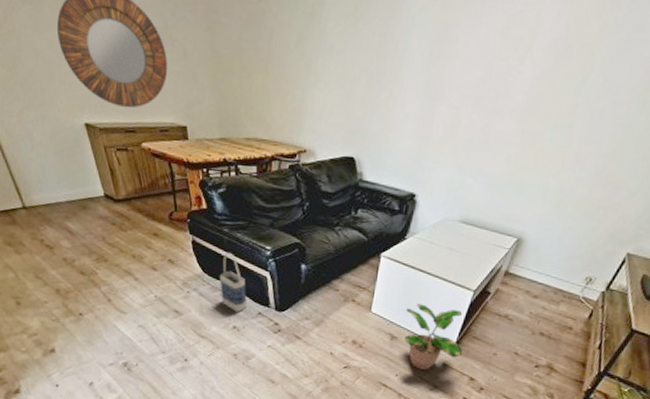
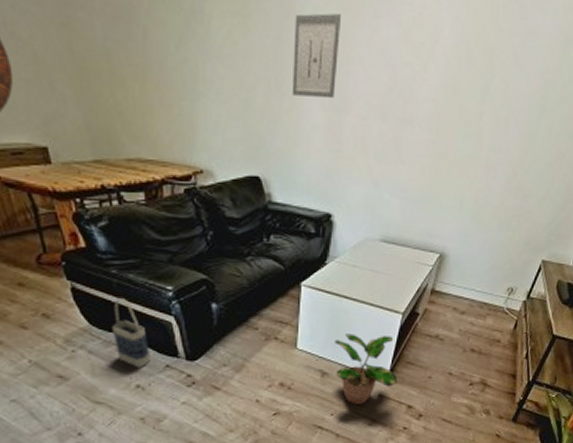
wall art: none [390,13,445,89] -> present [292,13,342,97]

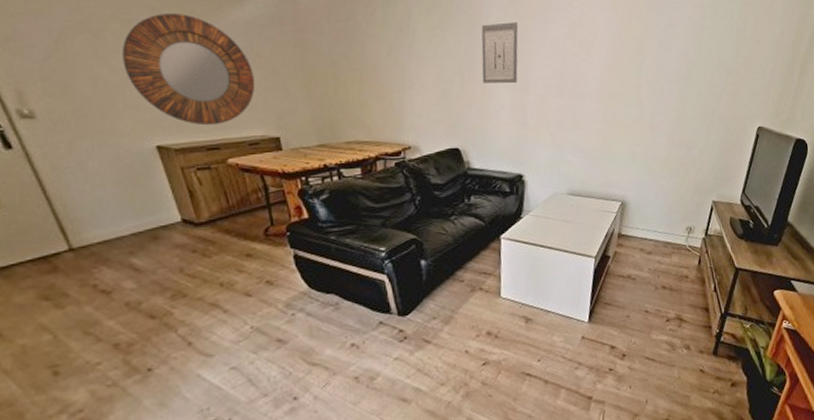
bag: present [111,299,152,368] -> none [329,261,366,327]
potted plant: present [335,333,397,405] -> none [535,279,597,349]

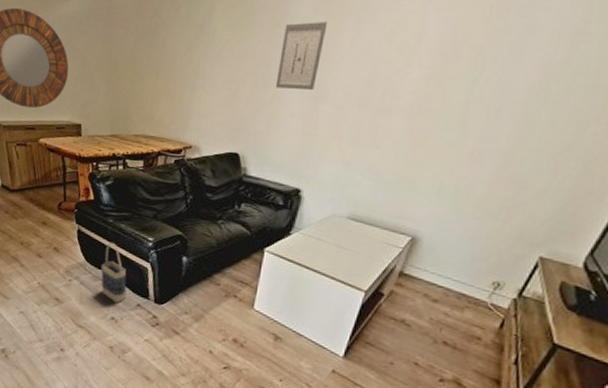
bag: none [329,261,366,327] -> present [101,243,127,303]

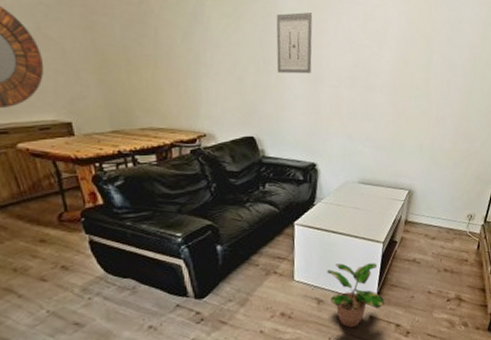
bag: present [101,243,127,303] -> none [126,247,163,310]
potted plant: none [289,302,354,377] -> present [327,263,384,328]

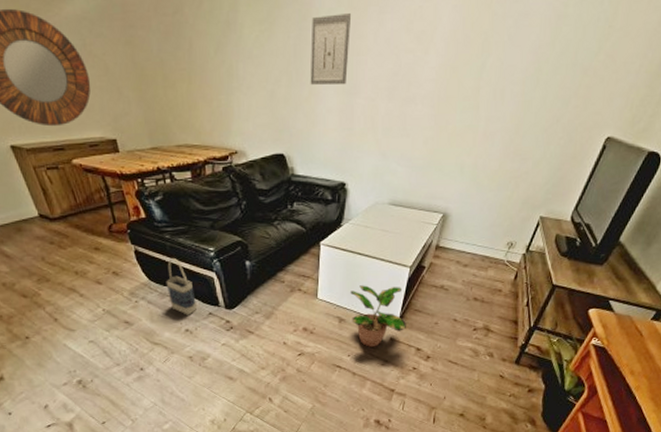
bag: none [126,247,163,310] -> present [166,258,198,315]

